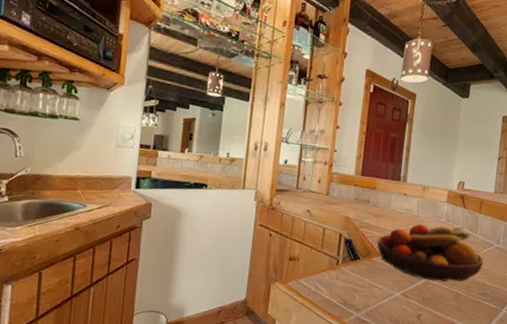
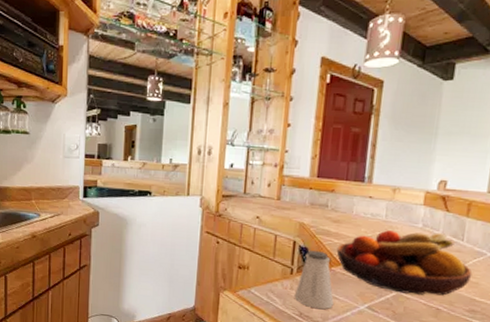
saltshaker: none [339,242,374,298] -> present [294,250,334,310]

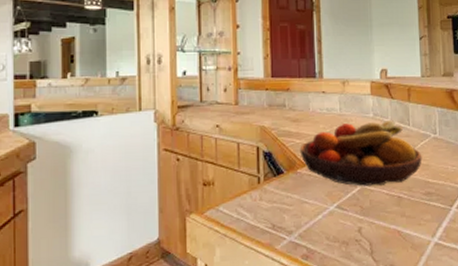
saltshaker: present [294,250,334,310] -> none [264,154,304,218]

